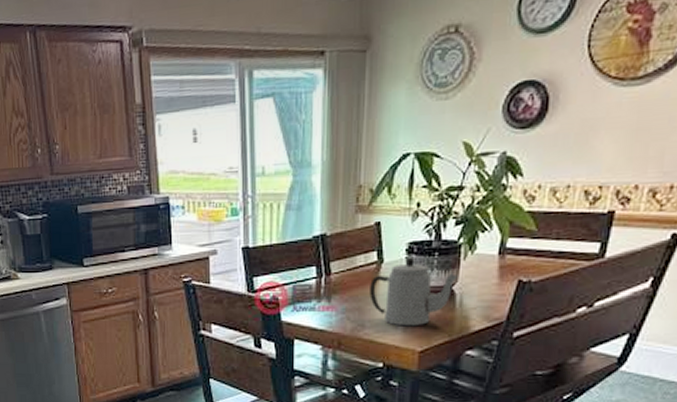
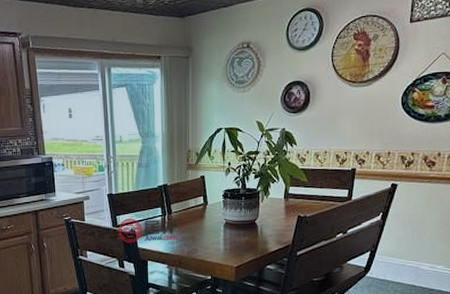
teapot: present [369,258,458,327] -> none [199,201,258,250]

